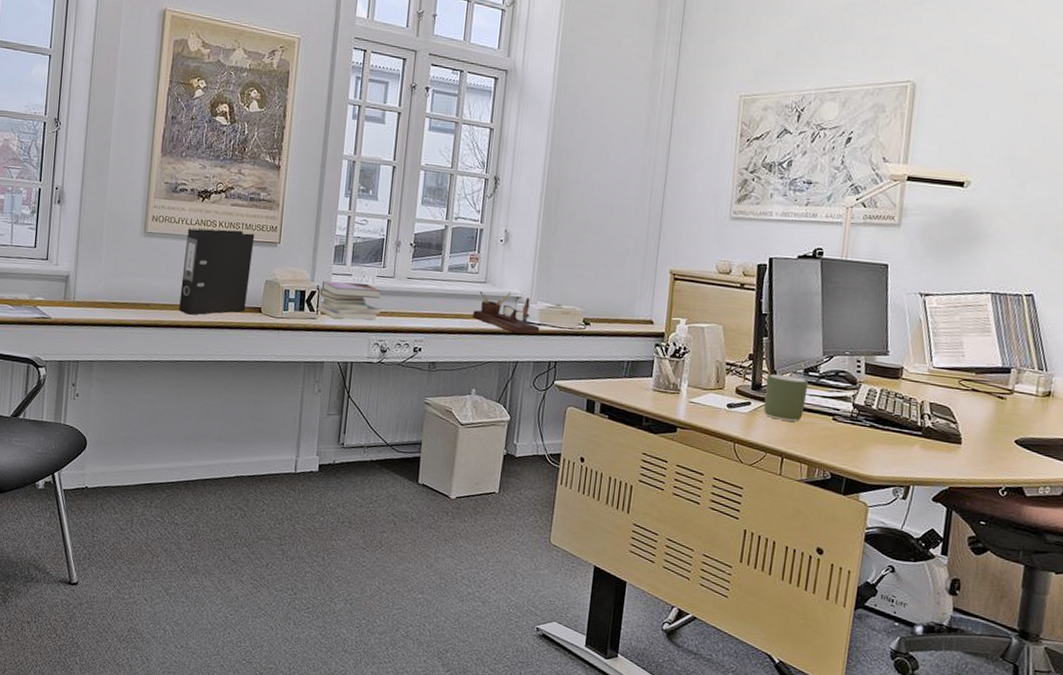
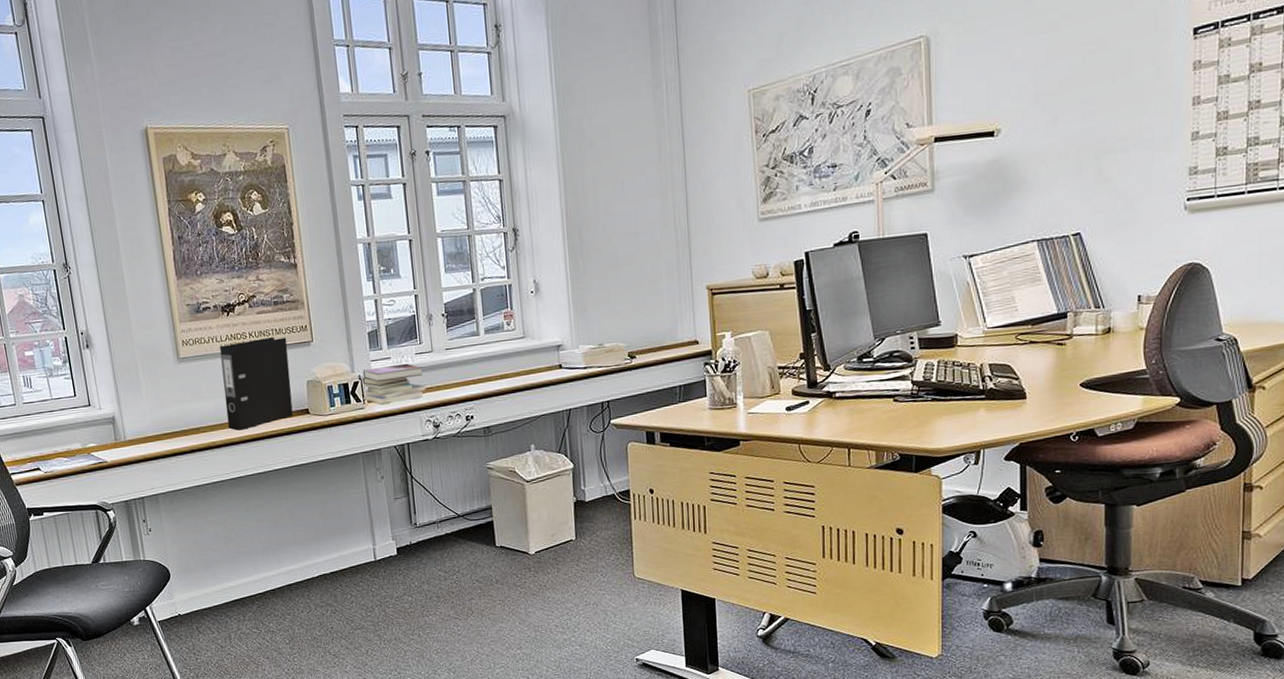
desk organizer: present [473,290,540,335] -> none [517,342,587,382]
mug: present [763,373,809,422] -> none [821,366,864,413]

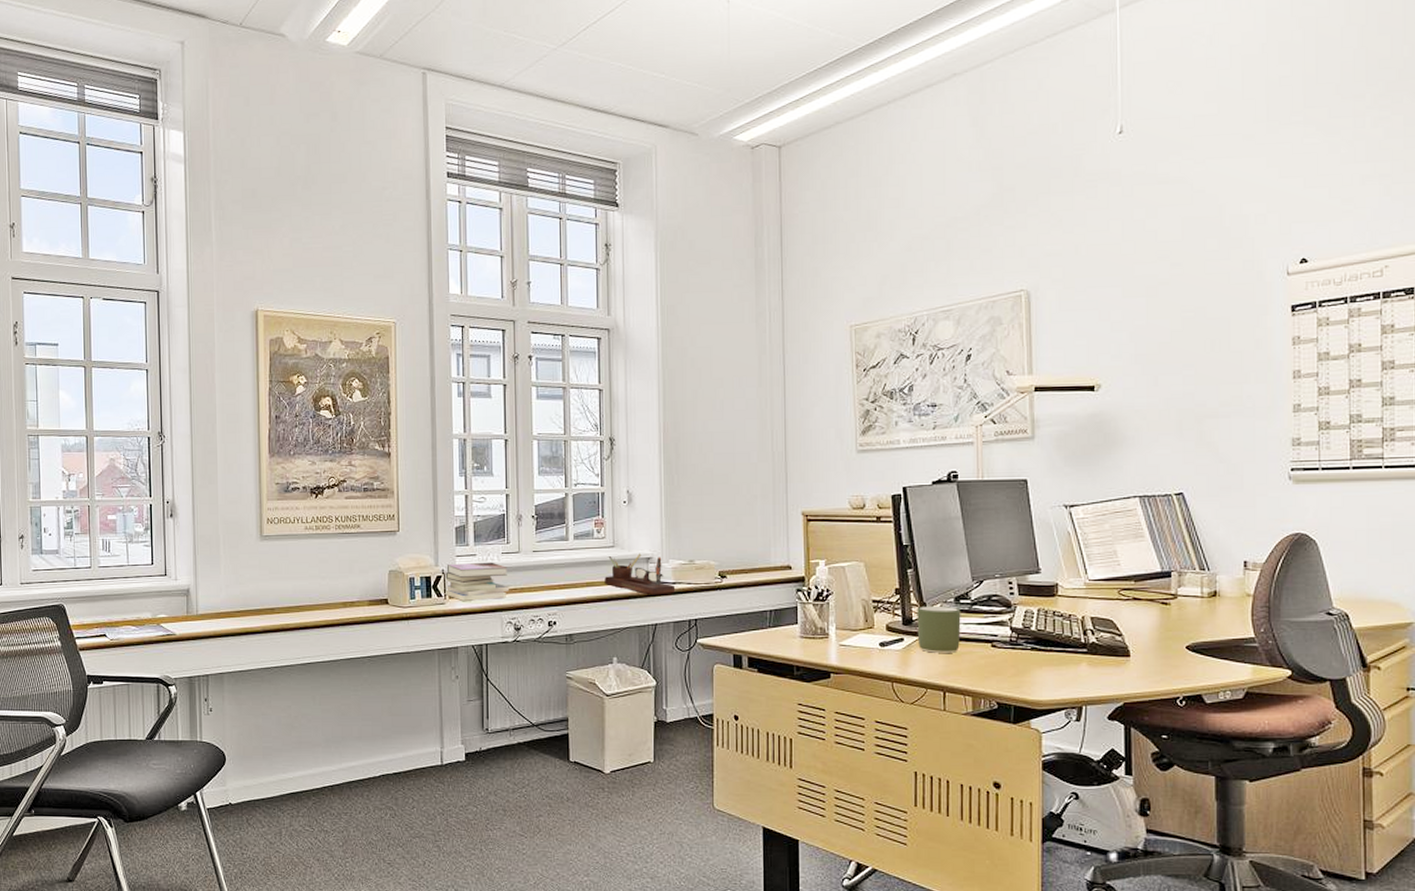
binder: present [219,336,294,431] -> none [303,522,373,615]
desk organizer: none [517,342,587,382] -> present [605,553,676,595]
mug: none [821,366,864,413] -> present [917,605,961,653]

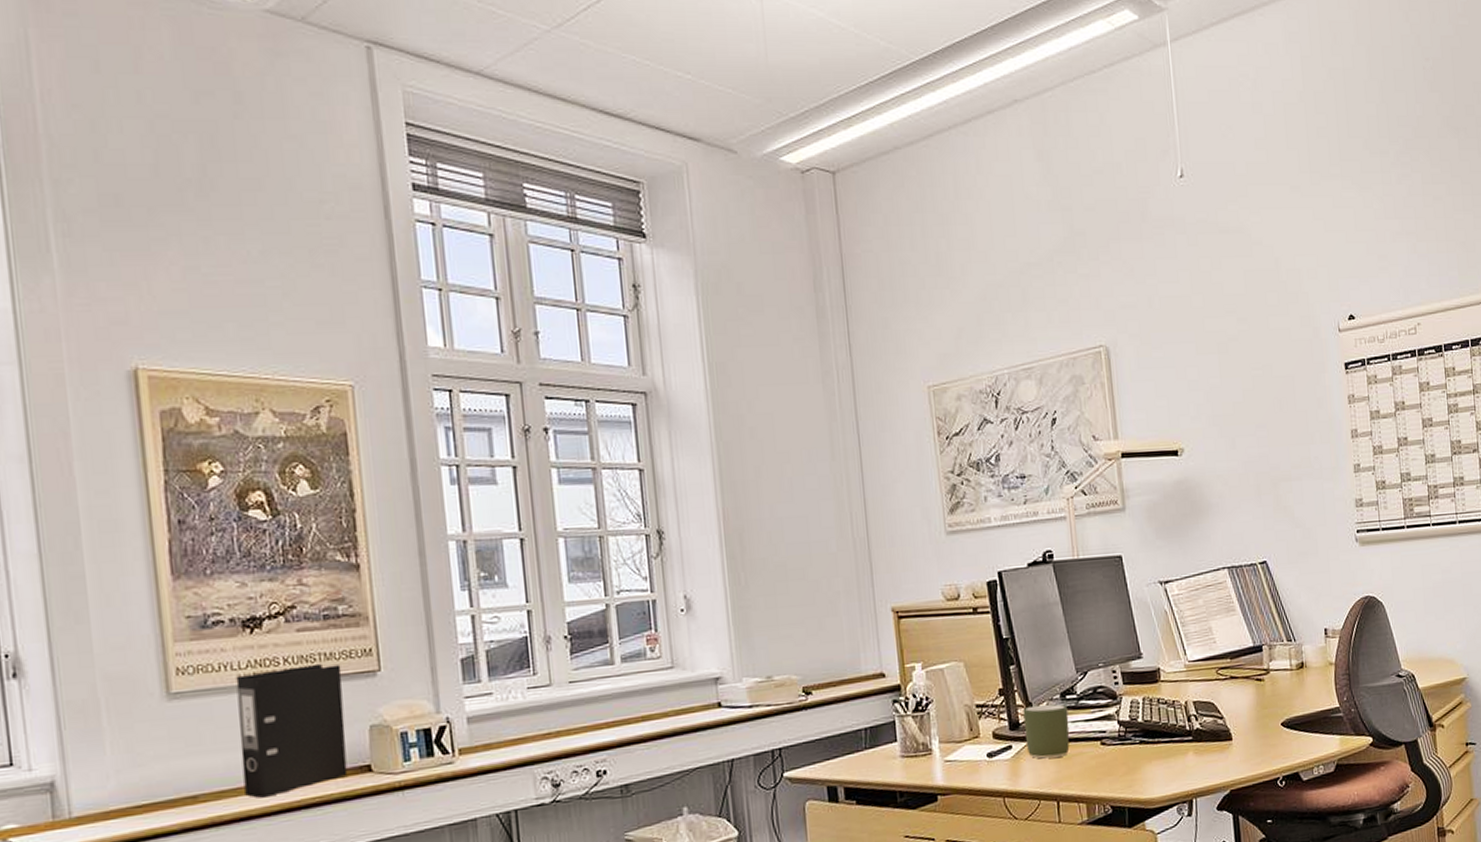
binder: none [303,522,373,615] -> present [236,663,348,798]
books: present [444,562,510,601] -> none [451,700,542,757]
desk organizer: present [605,553,676,595] -> none [664,673,753,725]

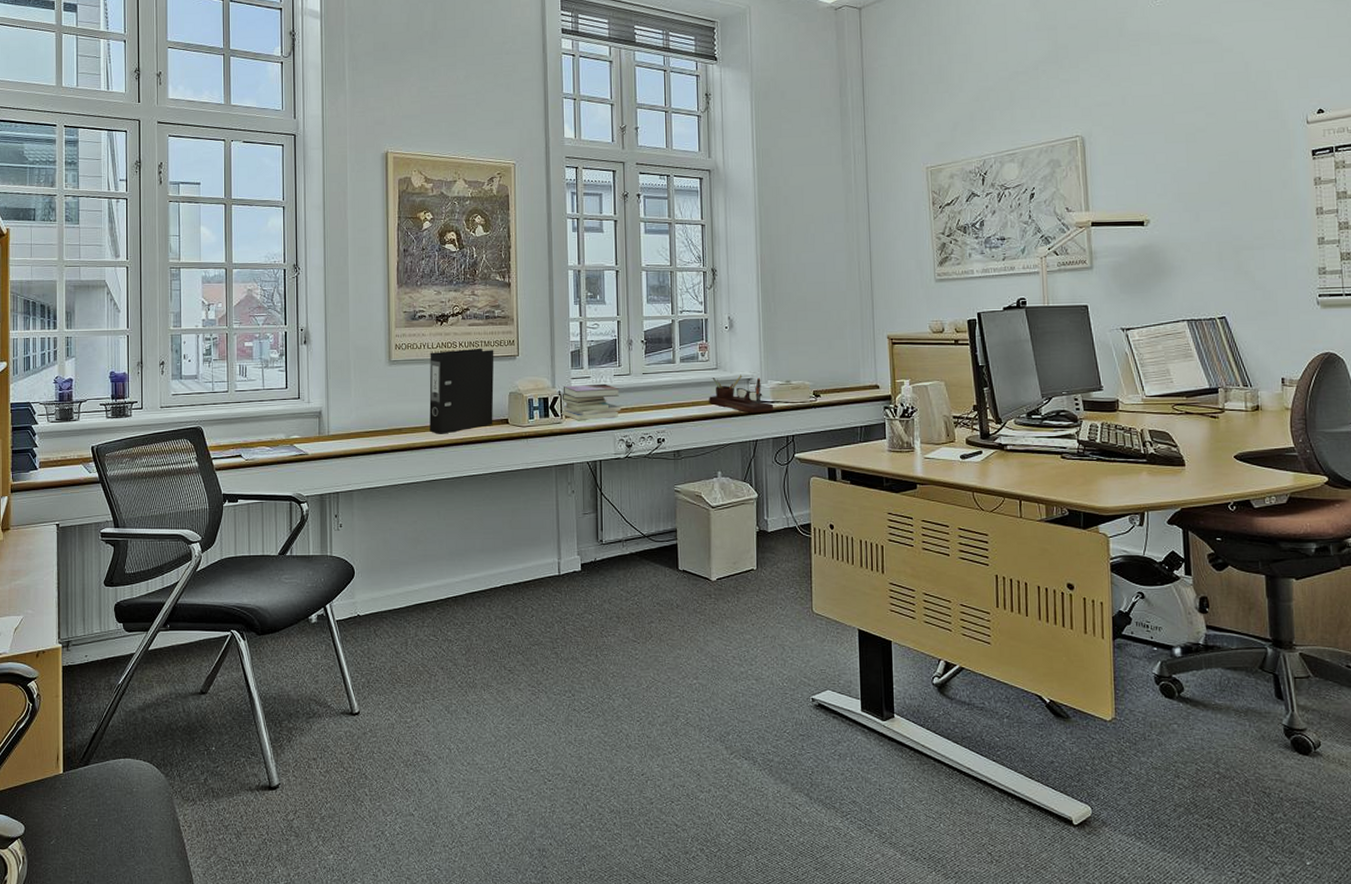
books: none [451,700,542,757] -> present [561,383,622,420]
desk organizer: none [664,673,753,725] -> present [709,375,774,414]
mug: present [1023,704,1070,759] -> none [993,421,1034,464]

